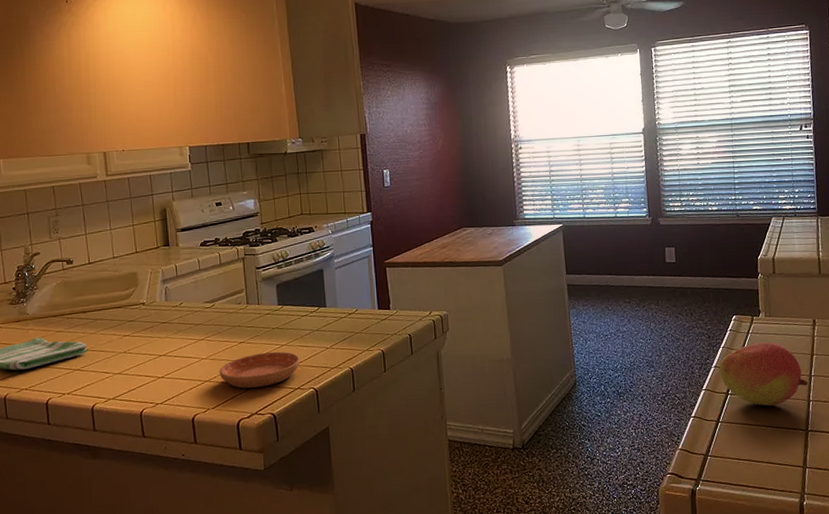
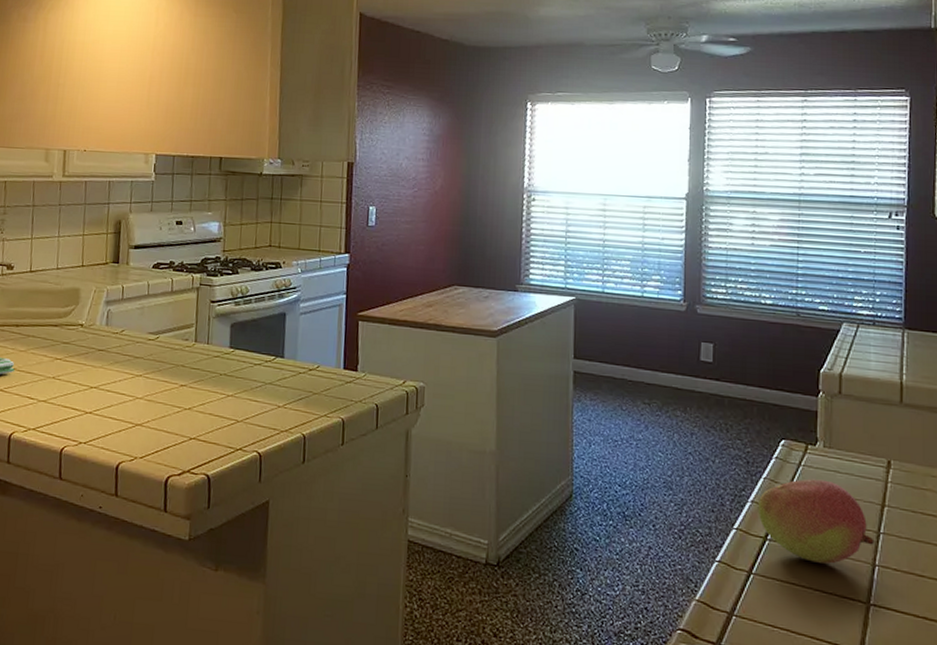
saucer: present [219,351,301,388] -> none [153,401,247,442]

